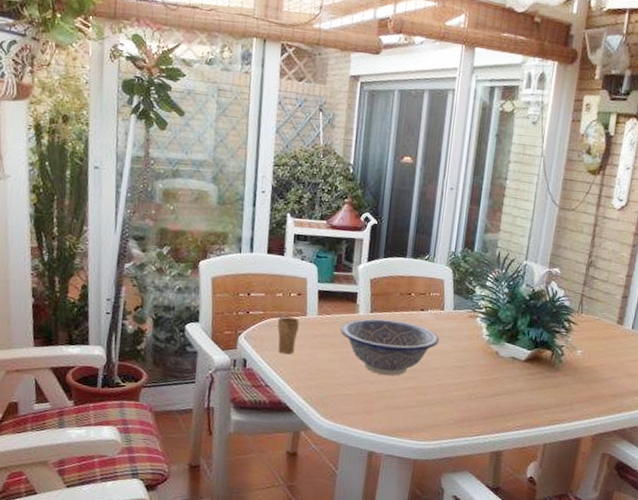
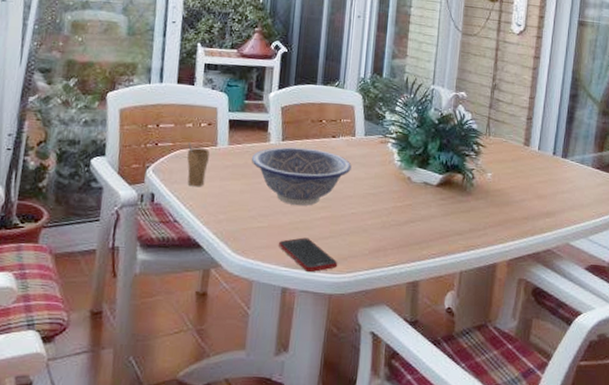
cell phone: none [366,405,424,438] -> present [279,237,338,272]

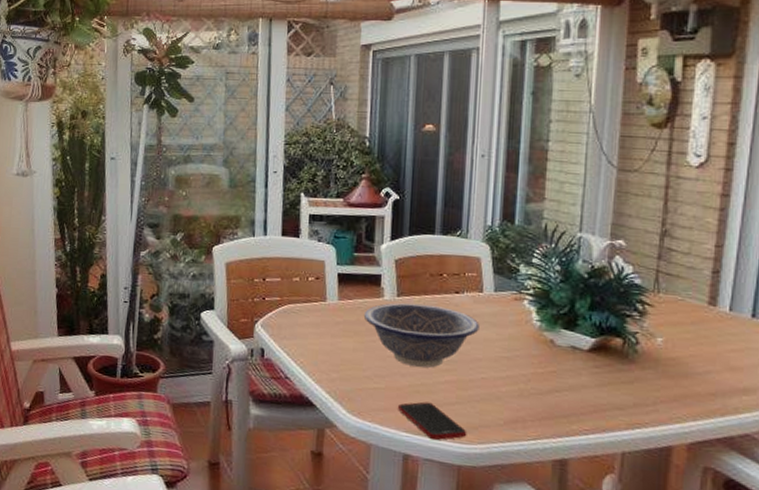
cup: present [187,142,210,187] -> none [295,297,319,344]

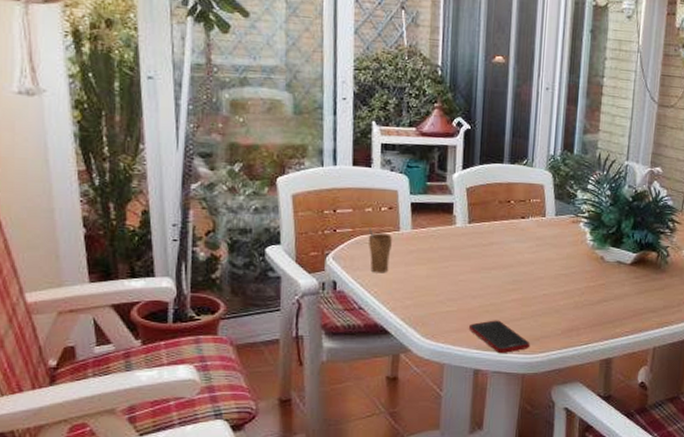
cup: none [295,297,319,344] -> present [368,227,392,273]
decorative bowl: present [363,302,480,368] -> none [436,229,542,288]

